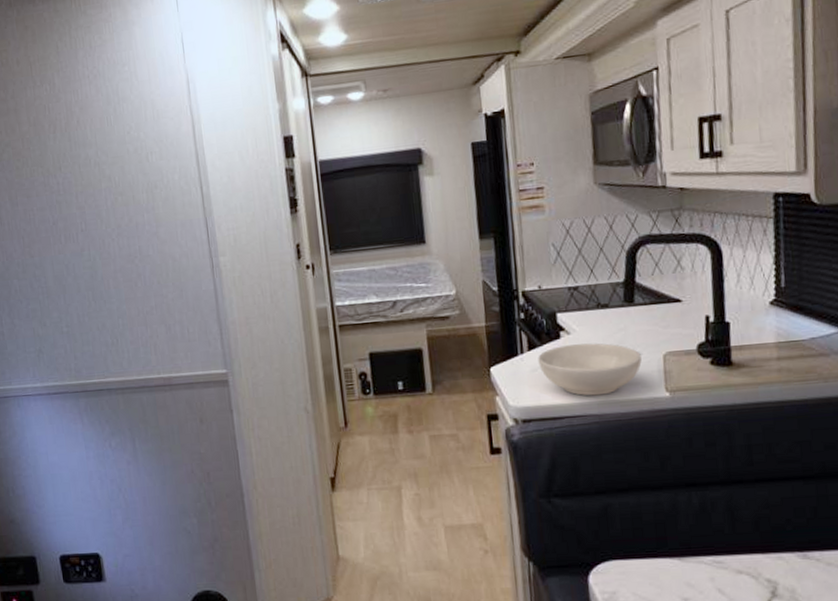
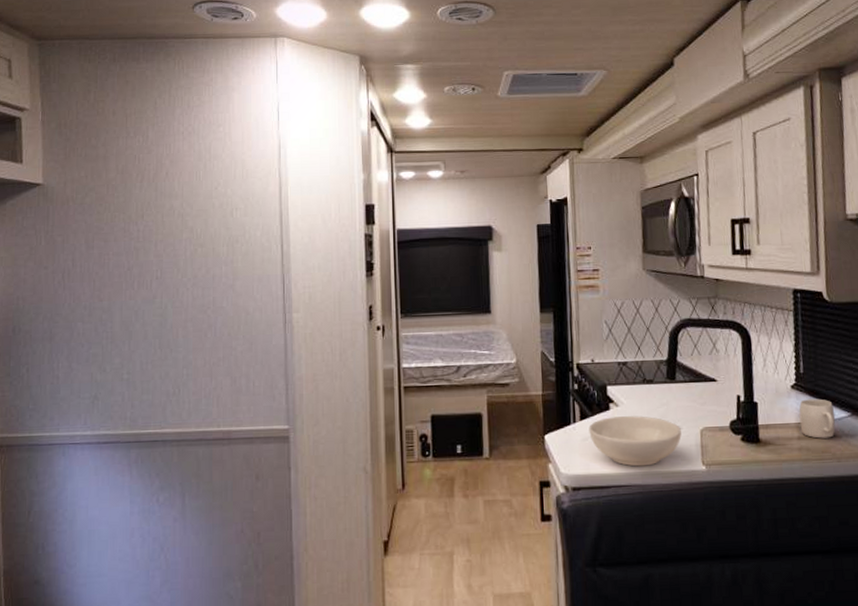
mug: none [778,314,823,358] -> present [798,398,836,439]

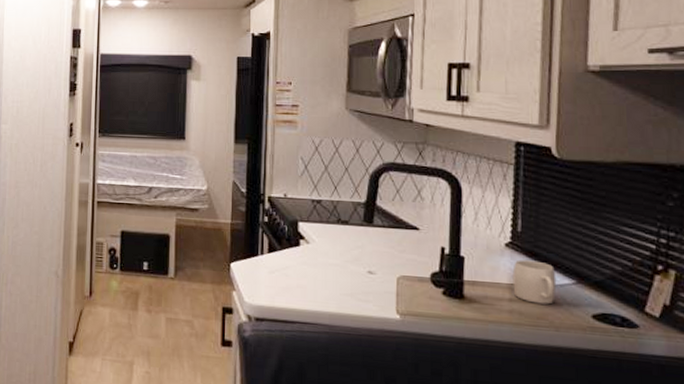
bowl: present [589,416,682,467] -> none [276,253,375,307]

